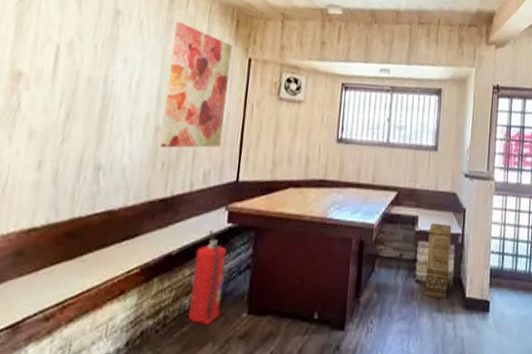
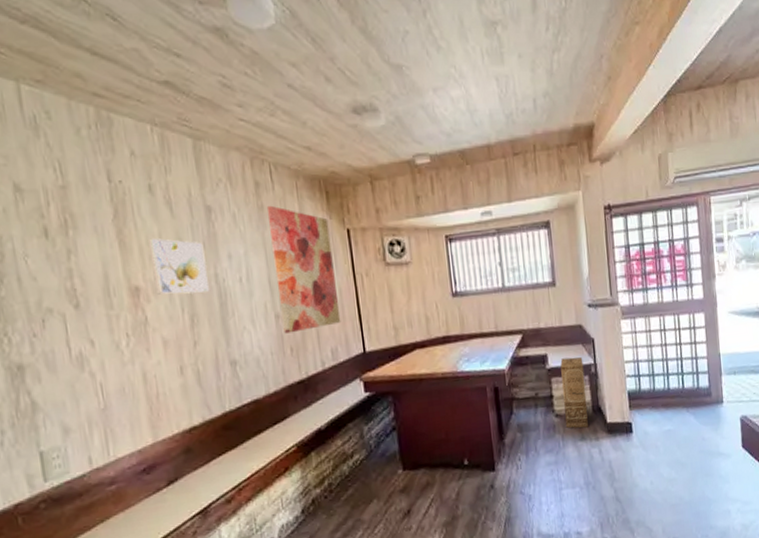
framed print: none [38,27,102,91] -> present [147,238,209,295]
fire extinguisher: present [188,230,226,325] -> none [342,401,378,486]

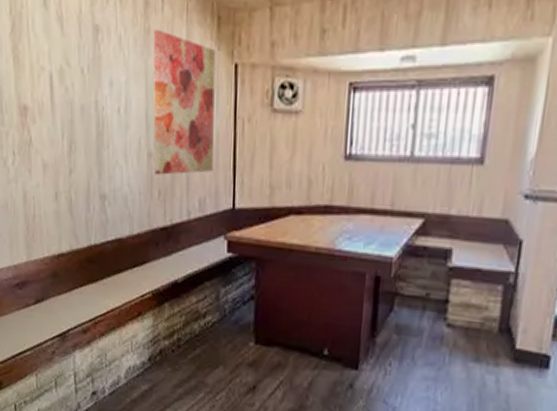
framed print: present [147,238,209,295] -> none [38,56,88,119]
cardboard box: present [560,357,588,428] -> none [457,258,501,348]

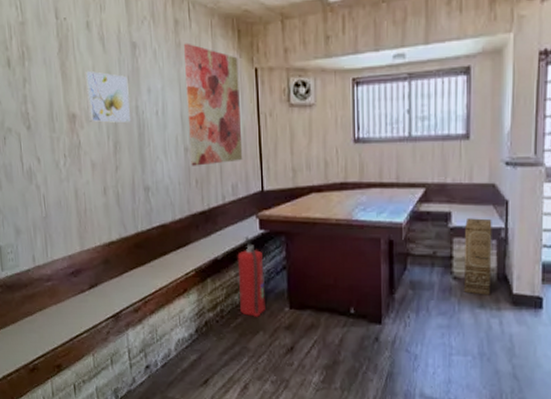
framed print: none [38,56,88,119] -> present [84,70,130,123]
fire extinguisher: none [199,259,230,350] -> present [237,237,265,317]
cardboard box: none [457,258,501,348] -> present [463,218,492,295]

